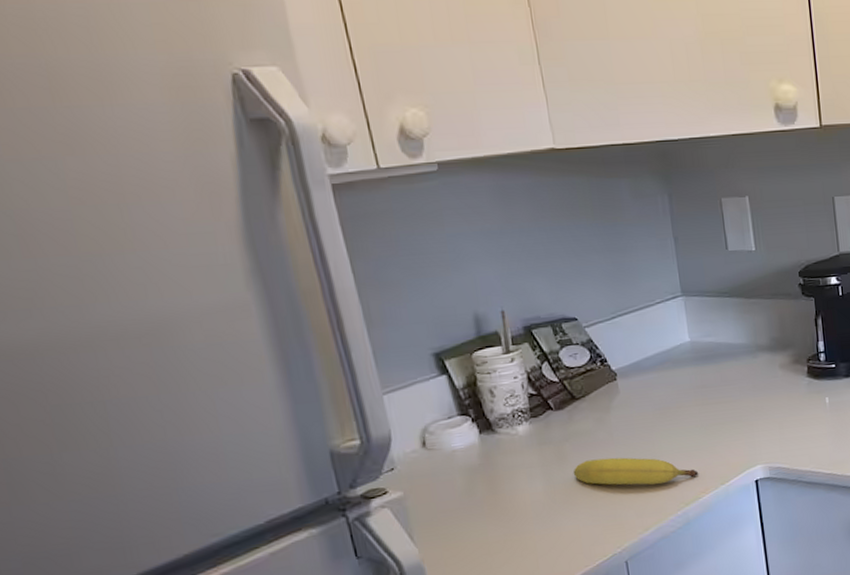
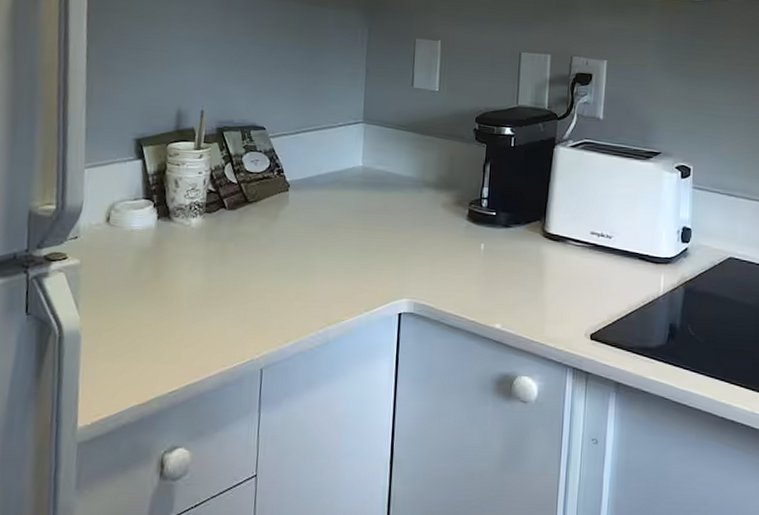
fruit: present [573,457,699,485] -> none [231,262,347,299]

